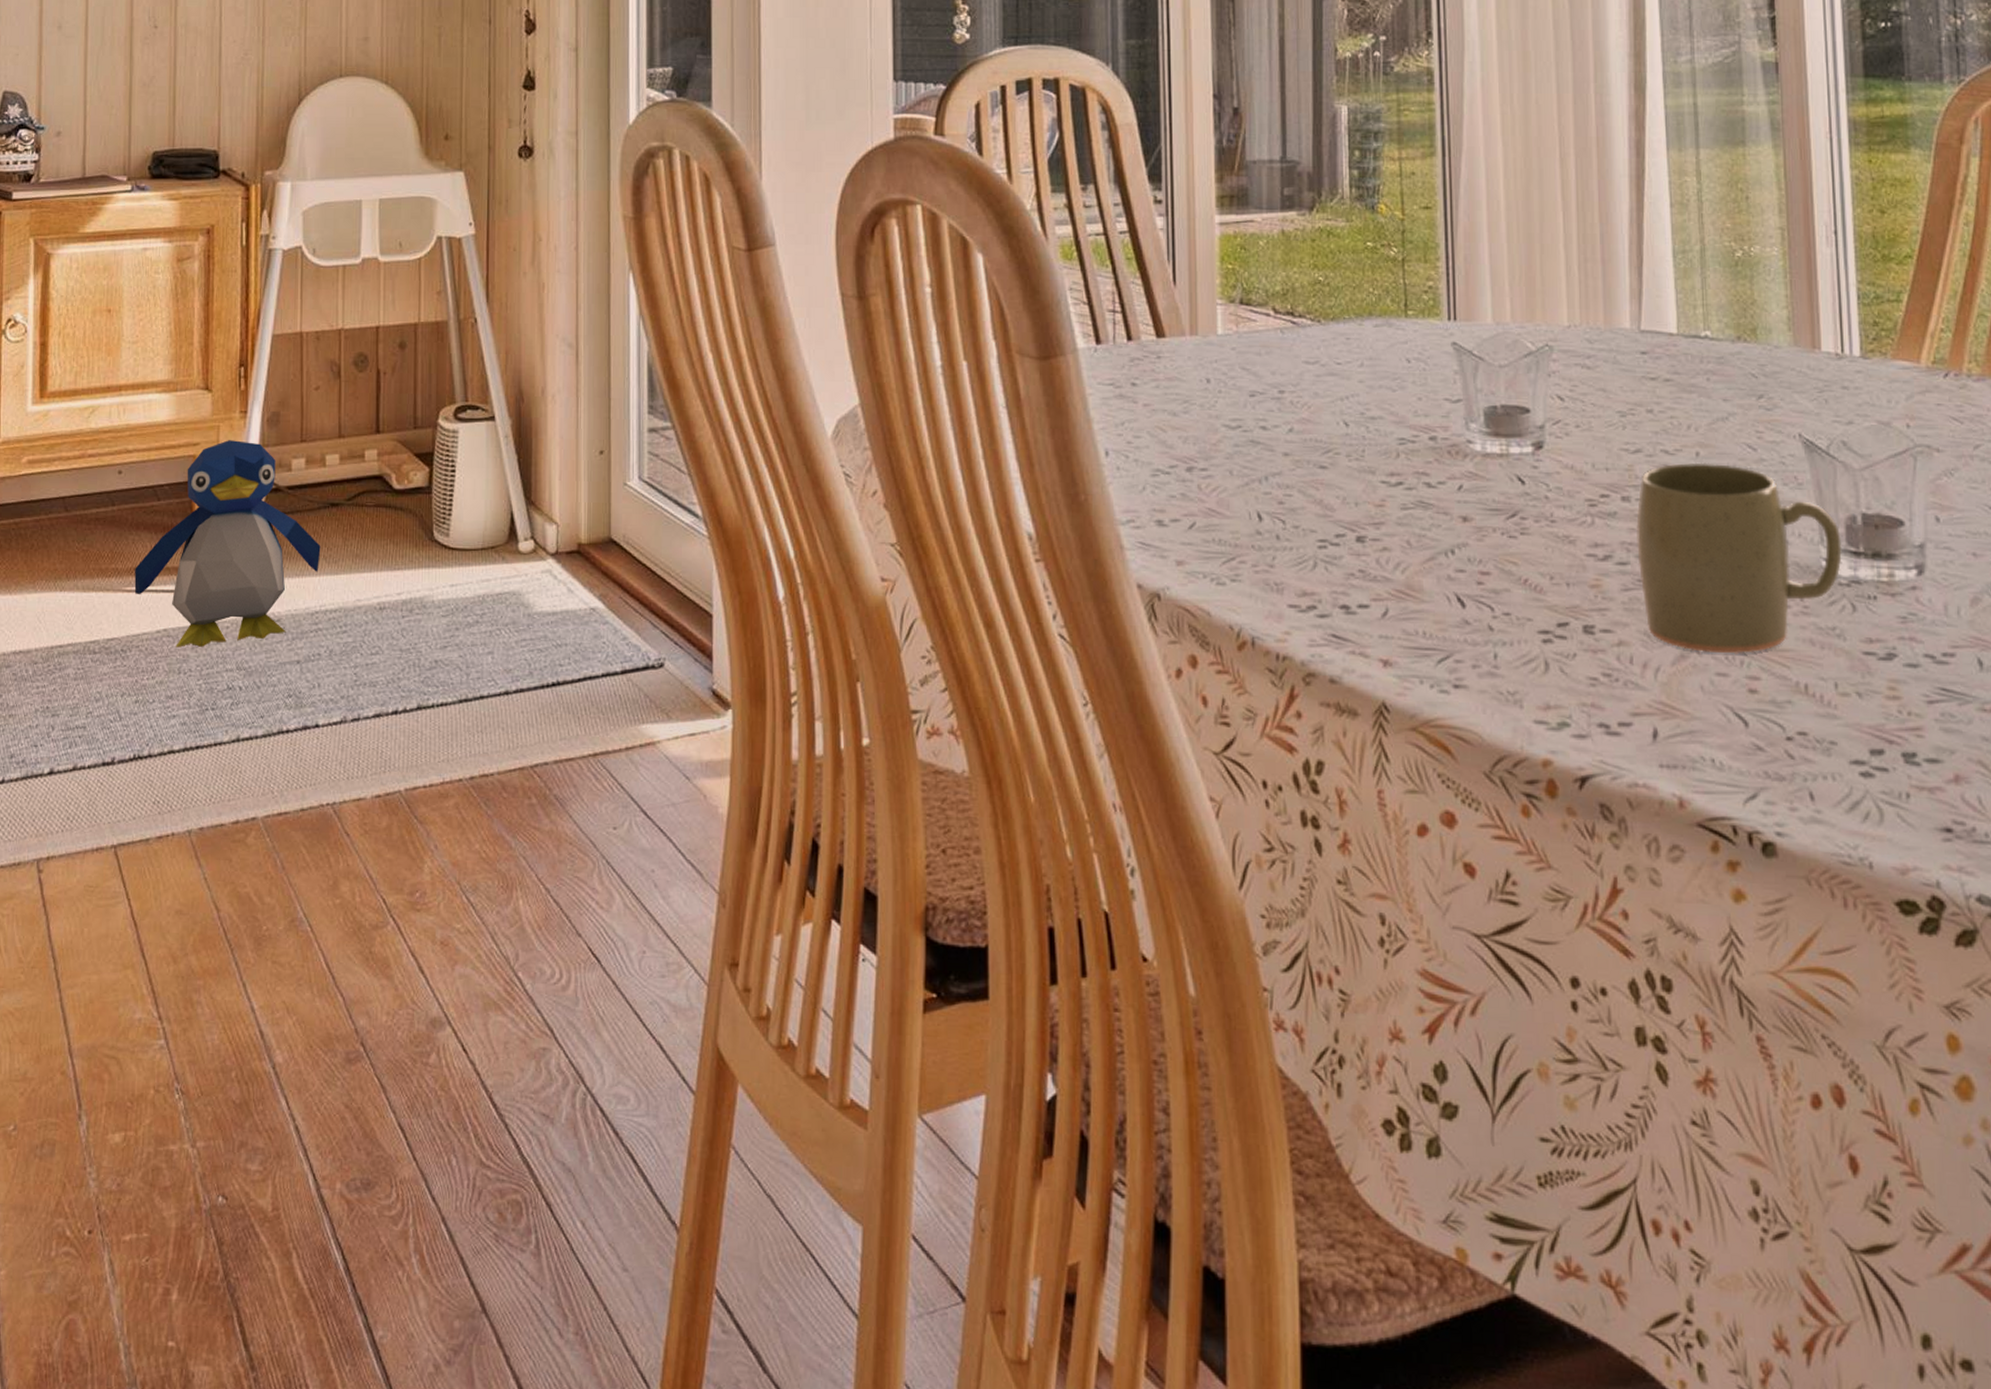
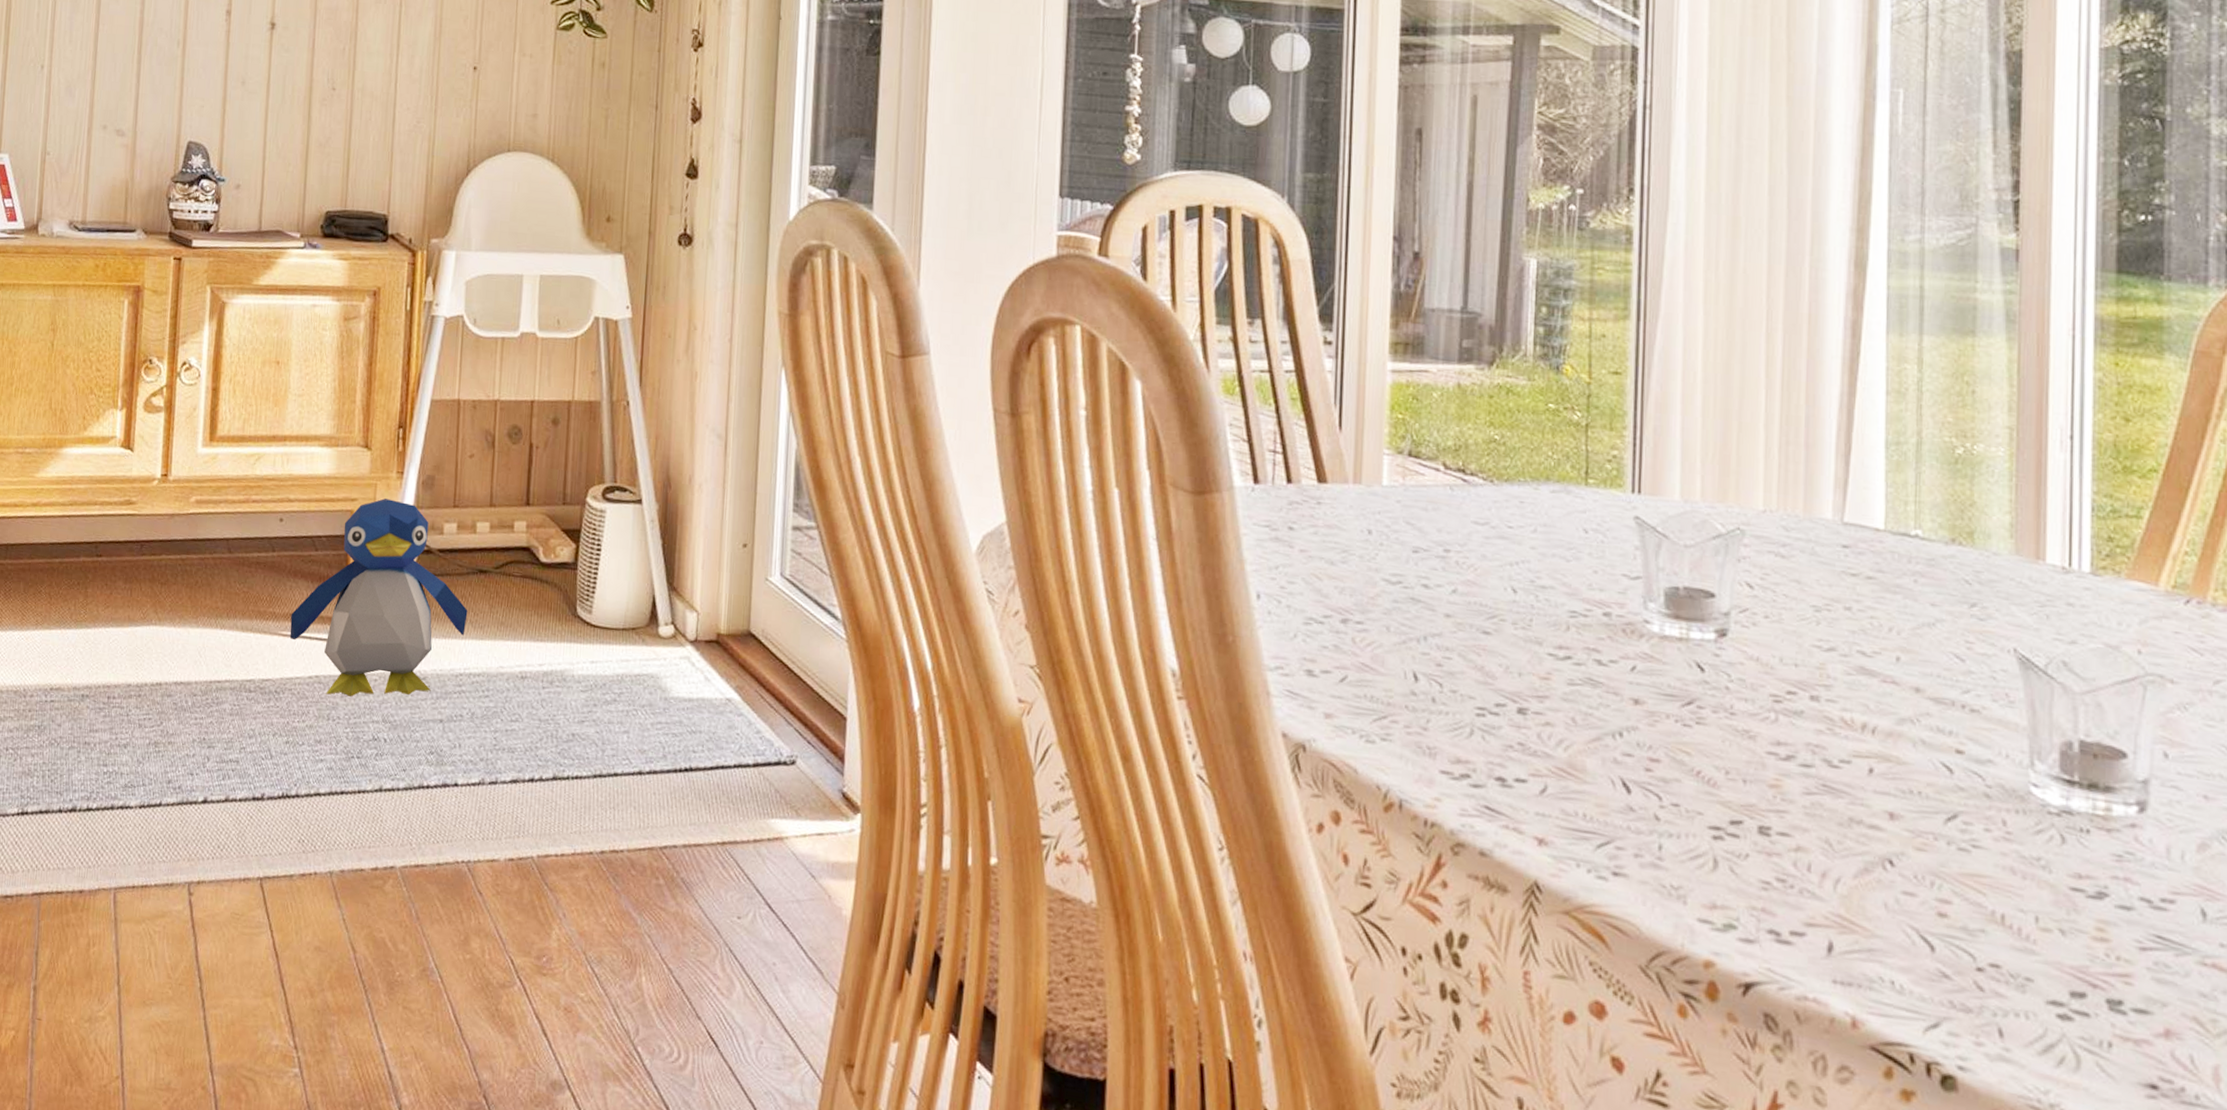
mug: present [1636,462,1842,654] -> none [1823,667,2054,874]

